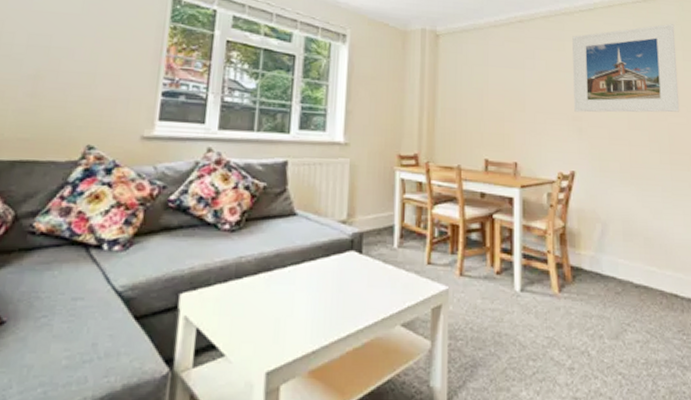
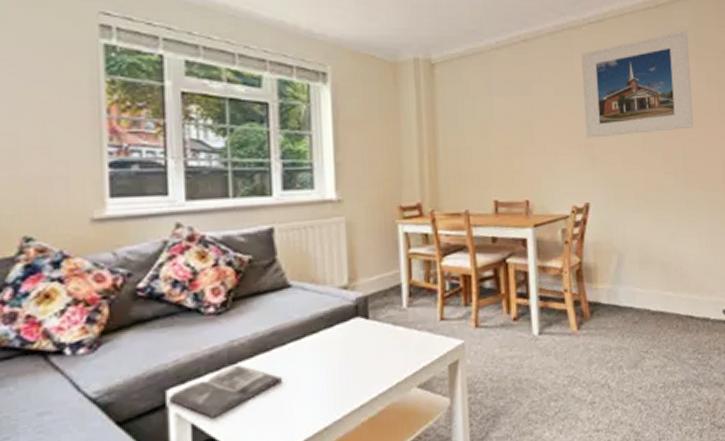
magazine: none [180,280,281,326] -> present [168,365,283,419]

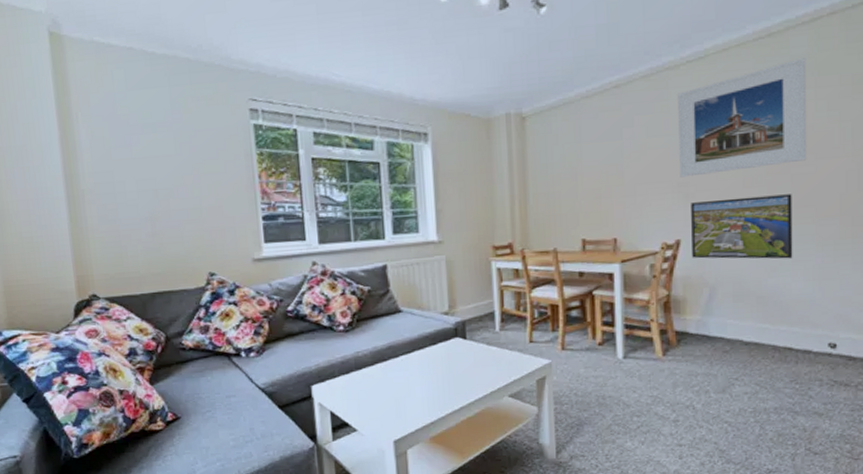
magazine: present [168,365,283,419] -> none [313,371,398,409]
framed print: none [597,160,688,225] -> present [691,194,793,259]

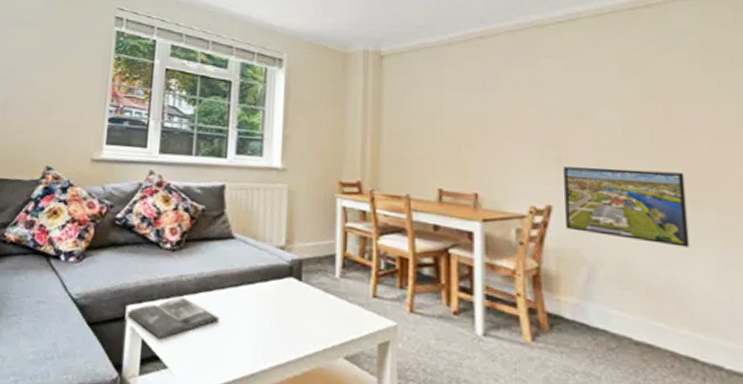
magazine: none [313,371,398,409] -> present [127,297,220,339]
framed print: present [678,58,807,178] -> none [547,32,699,139]

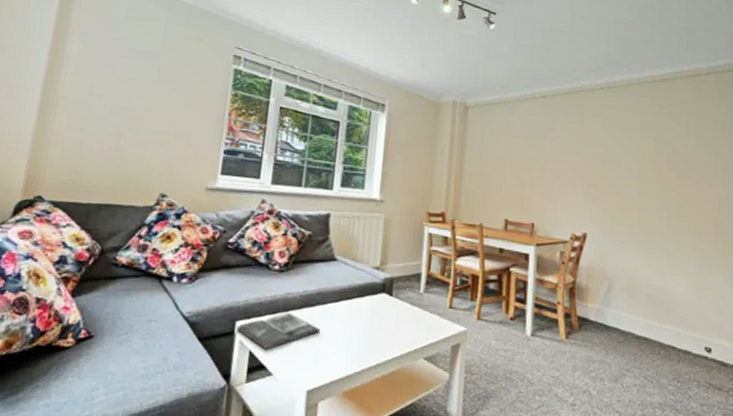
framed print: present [564,167,690,248] -> none [596,203,677,265]

